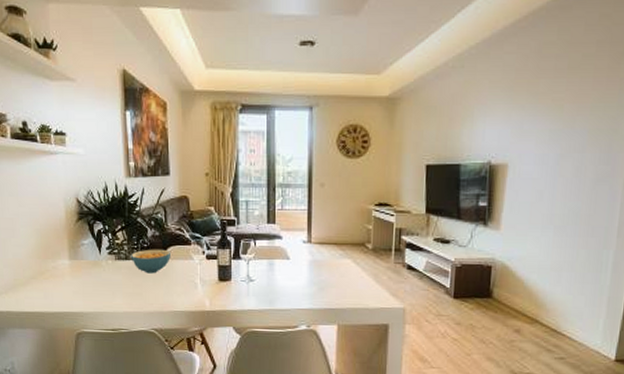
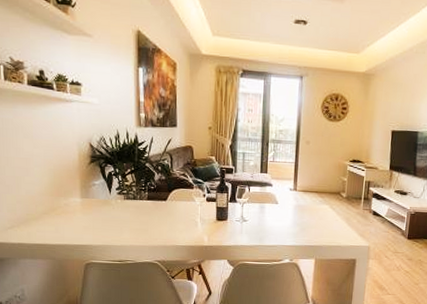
cereal bowl: present [131,249,170,274] -> none [139,191,175,213]

